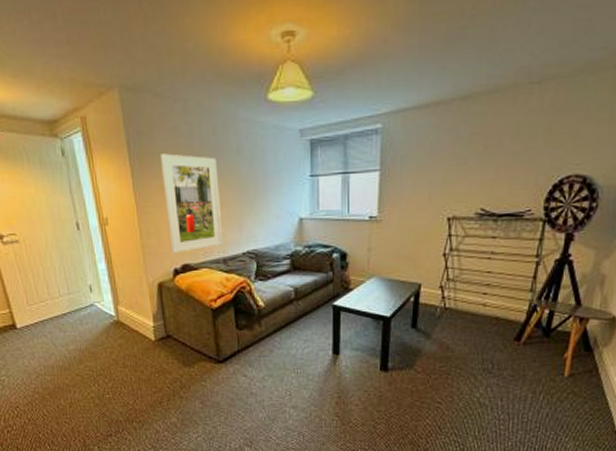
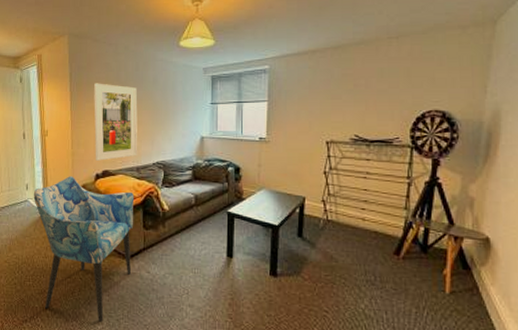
armchair: none [99,273,226,431] -> present [33,176,135,322]

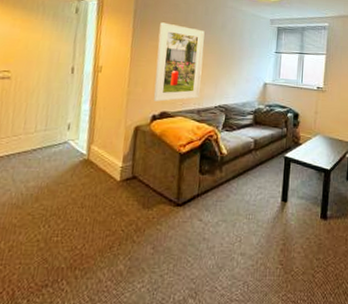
armchair: present [33,176,135,322] -> none [74,116,193,280]

